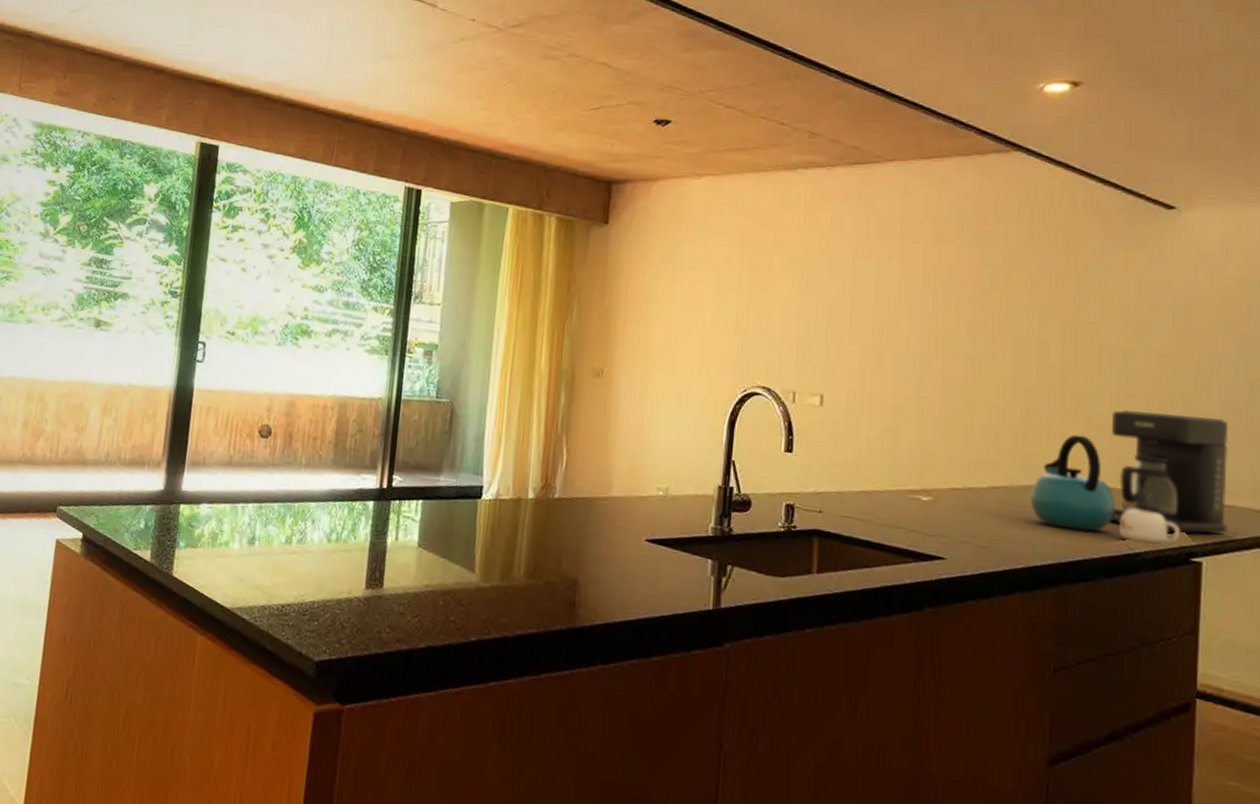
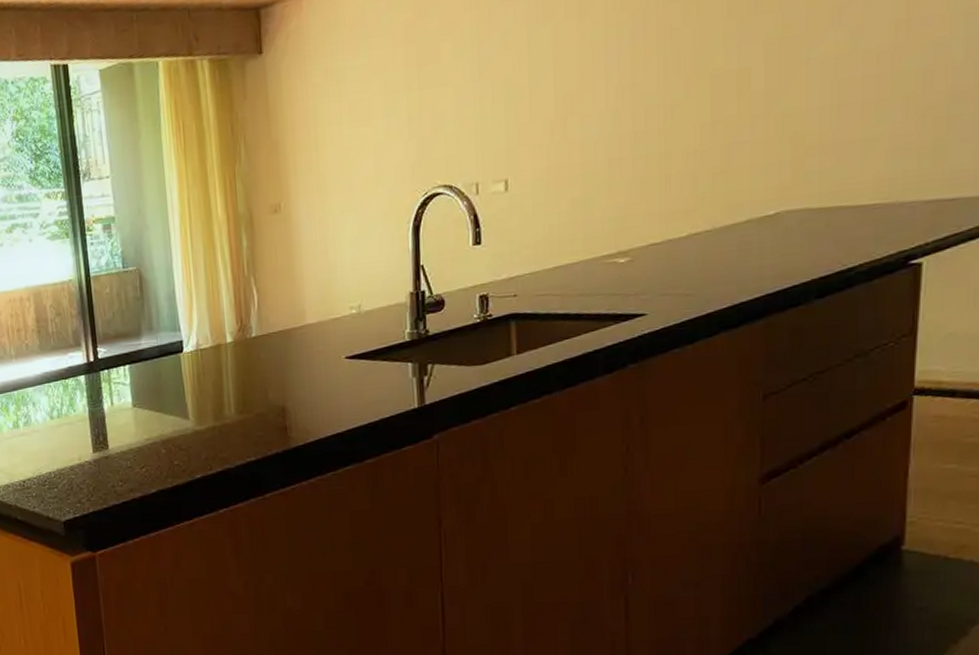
kettle: present [1030,434,1115,532] -> none [734,160,827,260]
coffee maker: present [1110,410,1229,534] -> none [821,107,956,242]
mug: present [1118,509,1179,546] -> none [830,222,897,258]

